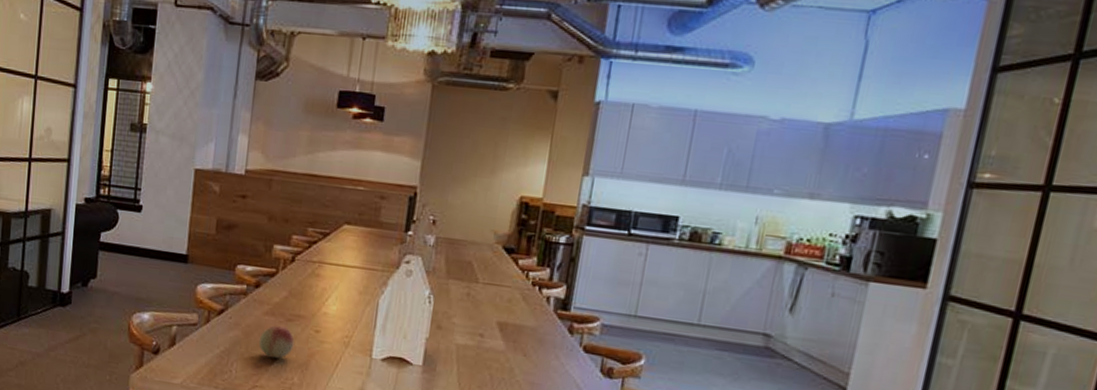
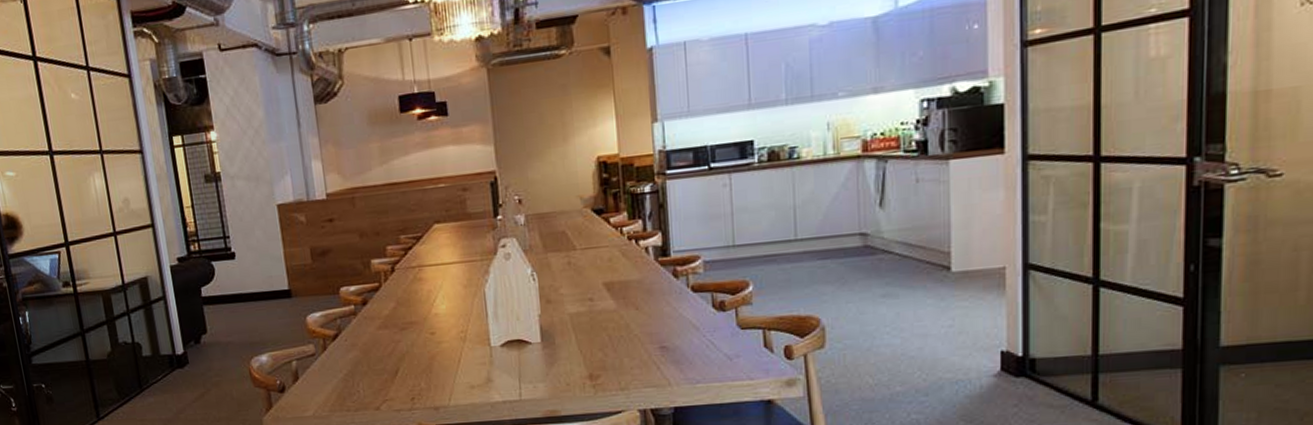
fruit: present [258,325,294,359] -> none [378,337,414,369]

